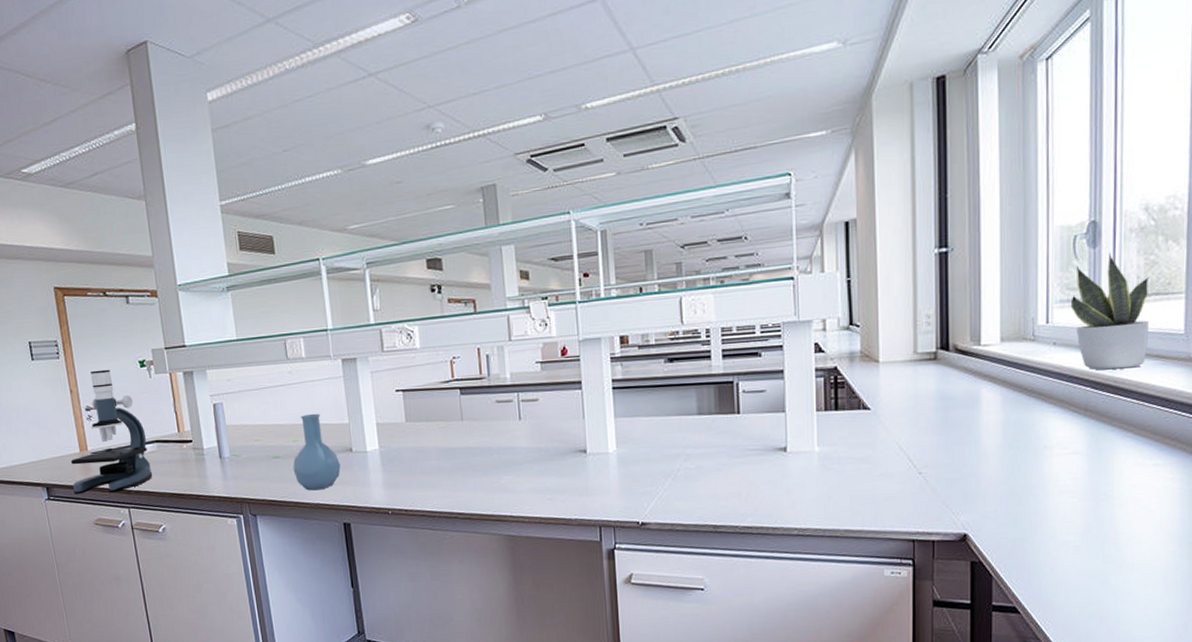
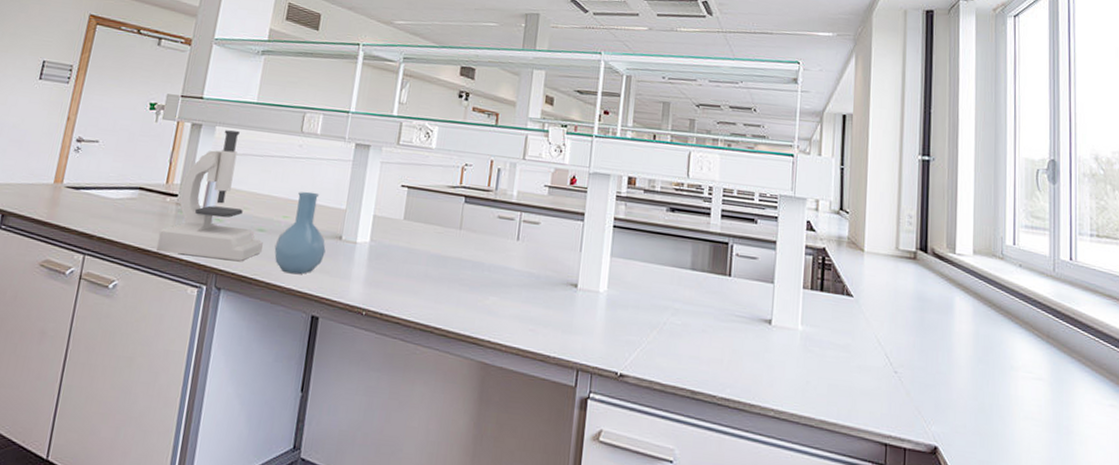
microscope: present [70,369,153,494] -> none [30,102,132,235]
microscope: none [186,371,283,494] -> present [156,130,263,261]
potted plant: present [1070,253,1150,370] -> none [1034,191,1101,304]

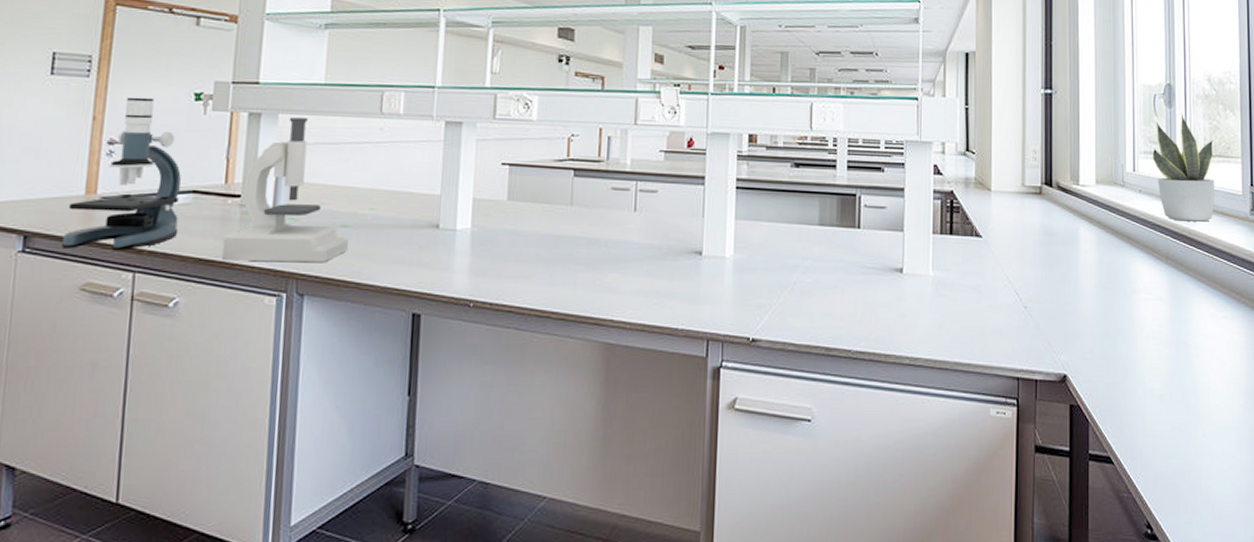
microscope: none [30,102,132,235] -> present [62,97,181,251]
flask: present [274,191,326,274] -> none [362,179,422,271]
potted plant: none [1034,191,1101,304] -> present [1152,114,1214,222]

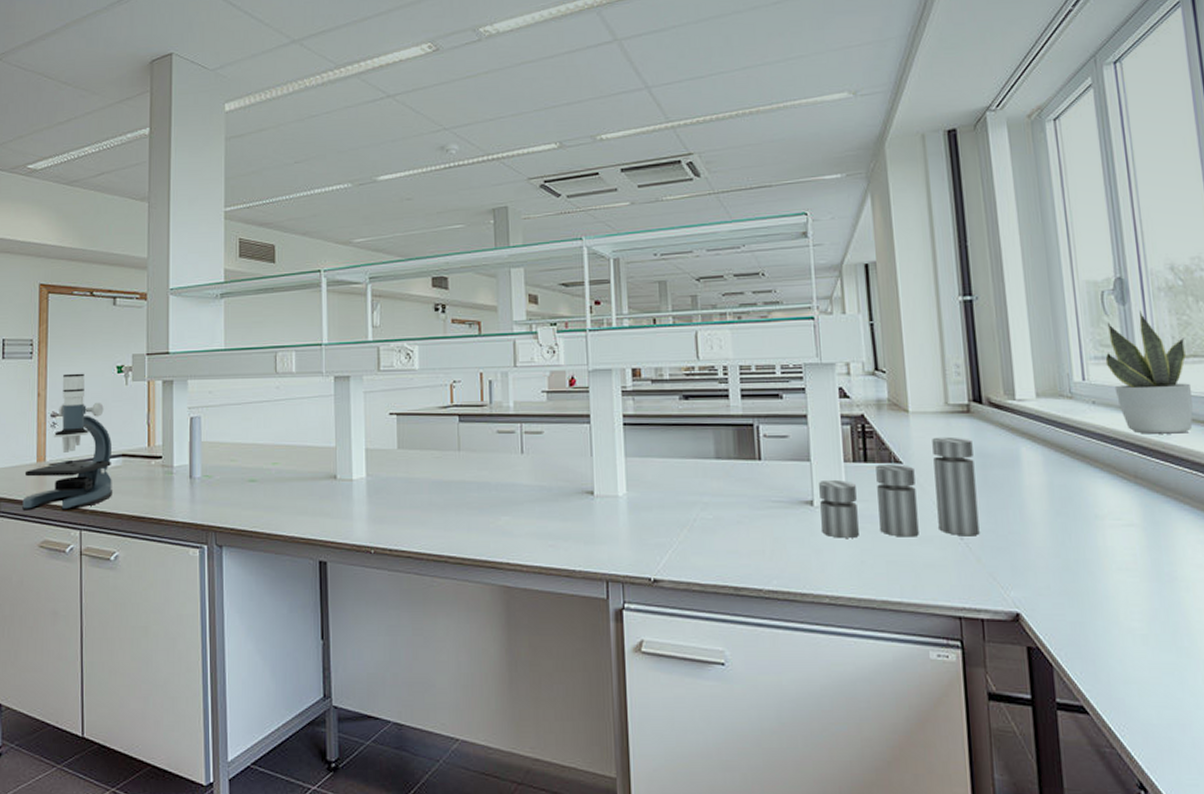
microscope: present [221,117,348,263] -> none [150,382,257,517]
container: none [908,214,1041,305] -> present [819,436,980,538]

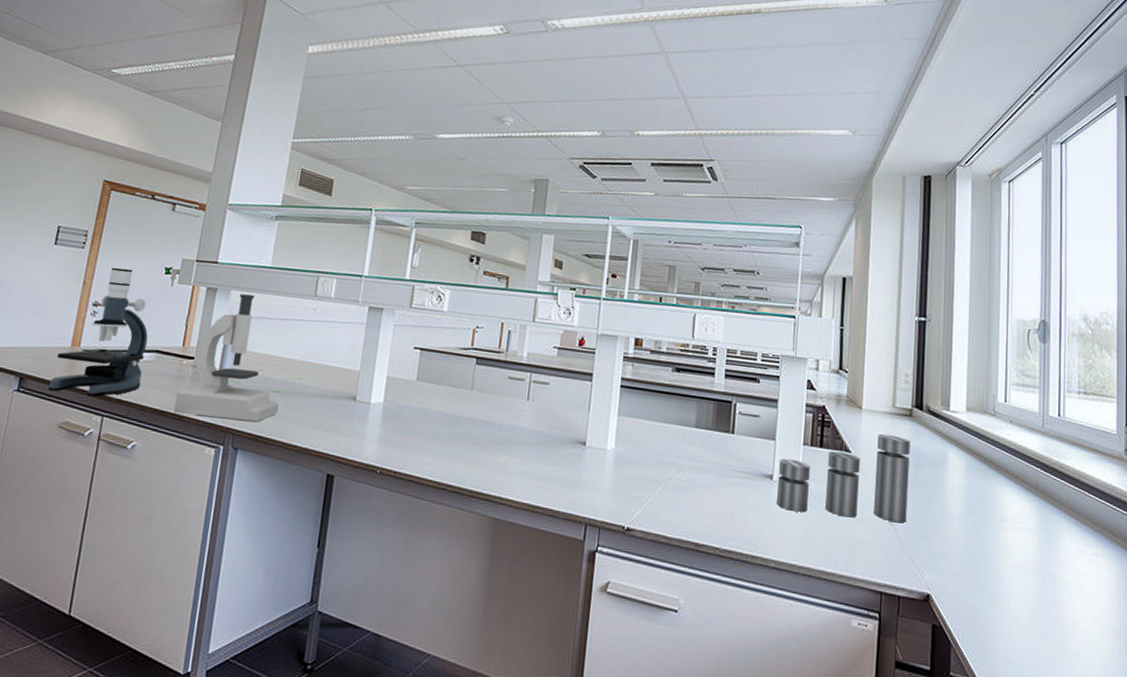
microscope: none [150,382,257,517] -> present [174,294,279,422]
potted plant: present [1105,311,1193,434] -> none [1024,350,1088,458]

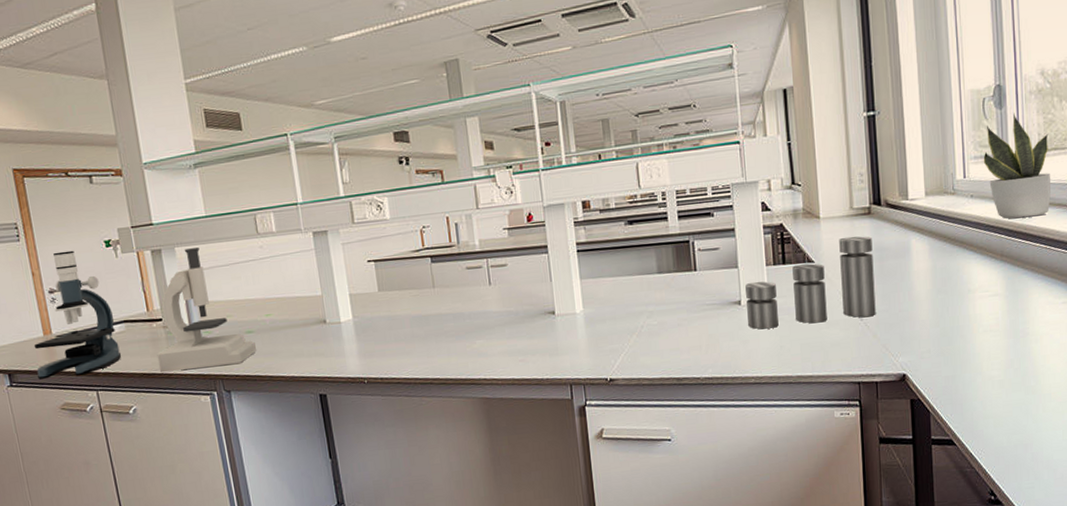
potted plant: none [1024,350,1088,458] -> present [983,113,1051,219]

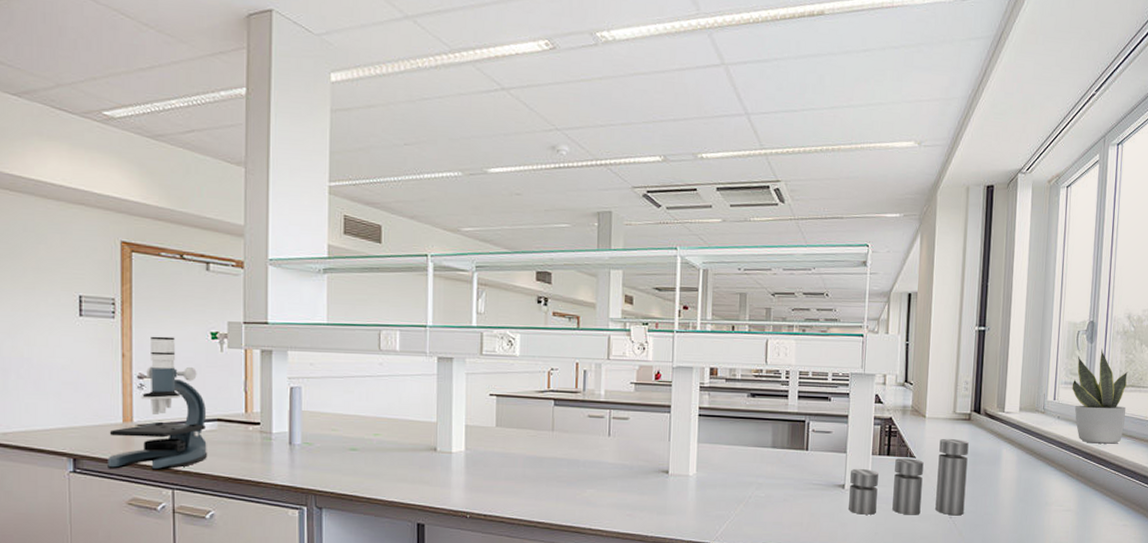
microscope: present [157,248,256,373] -> none [247,354,357,481]

